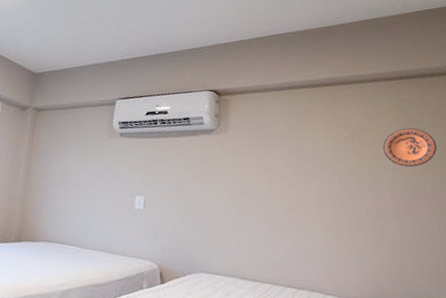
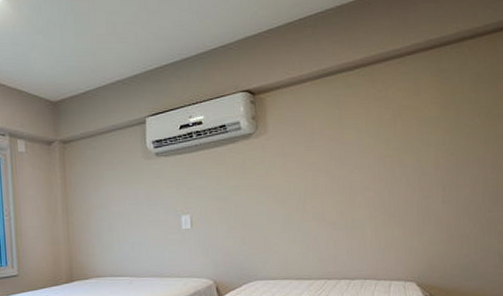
decorative plate: present [382,128,436,168] -> none [425,98,478,141]

